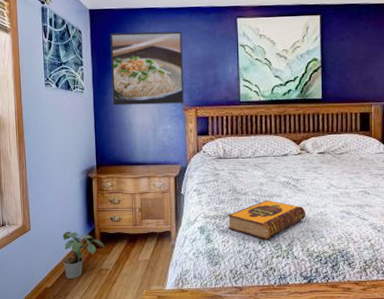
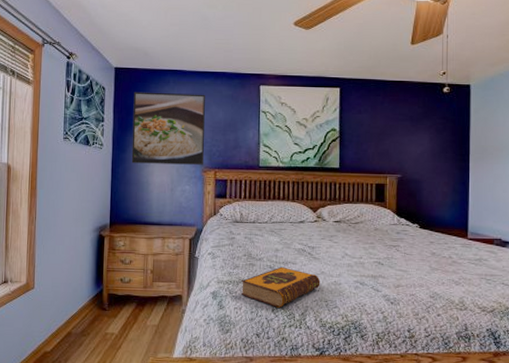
potted plant: present [63,231,105,279] -> none [66,291,112,343]

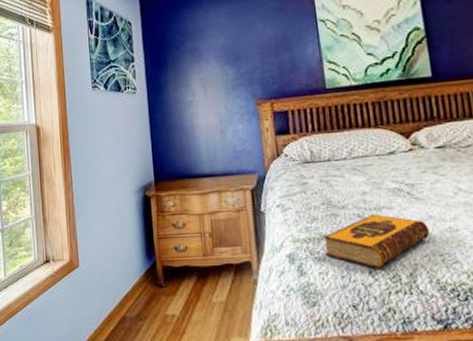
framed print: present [131,92,205,165] -> none [163,11,256,106]

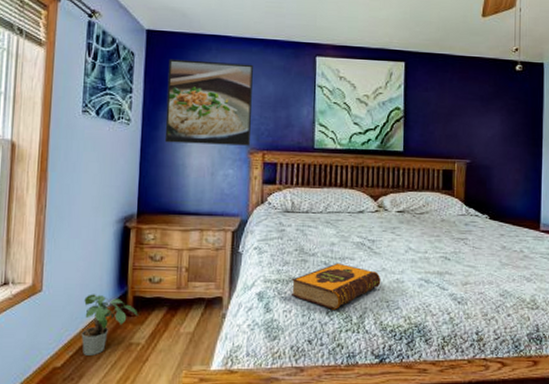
potted plant: none [117,266,170,329] -> present [81,294,138,356]
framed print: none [163,11,256,106] -> present [164,59,253,146]

